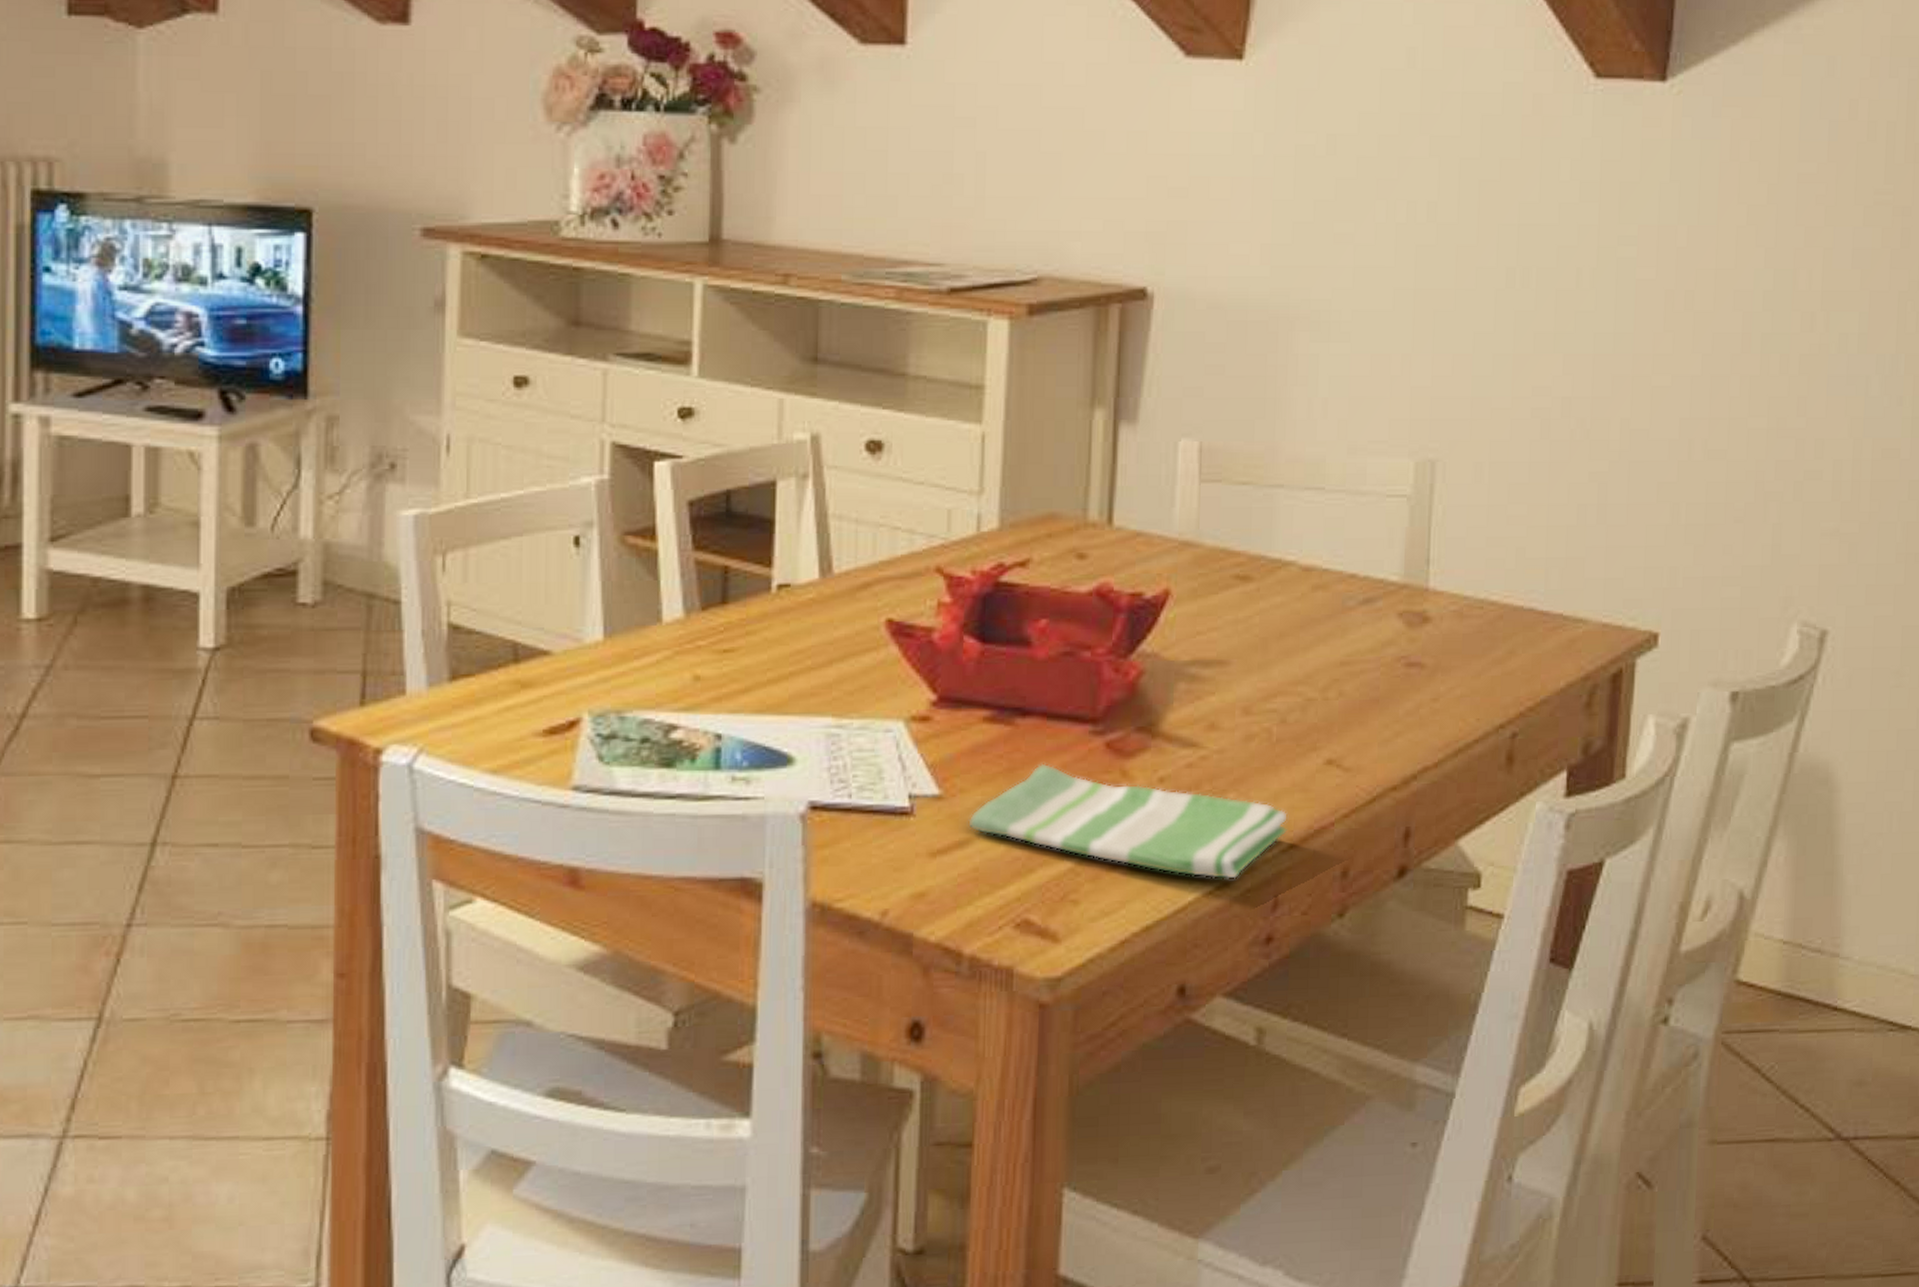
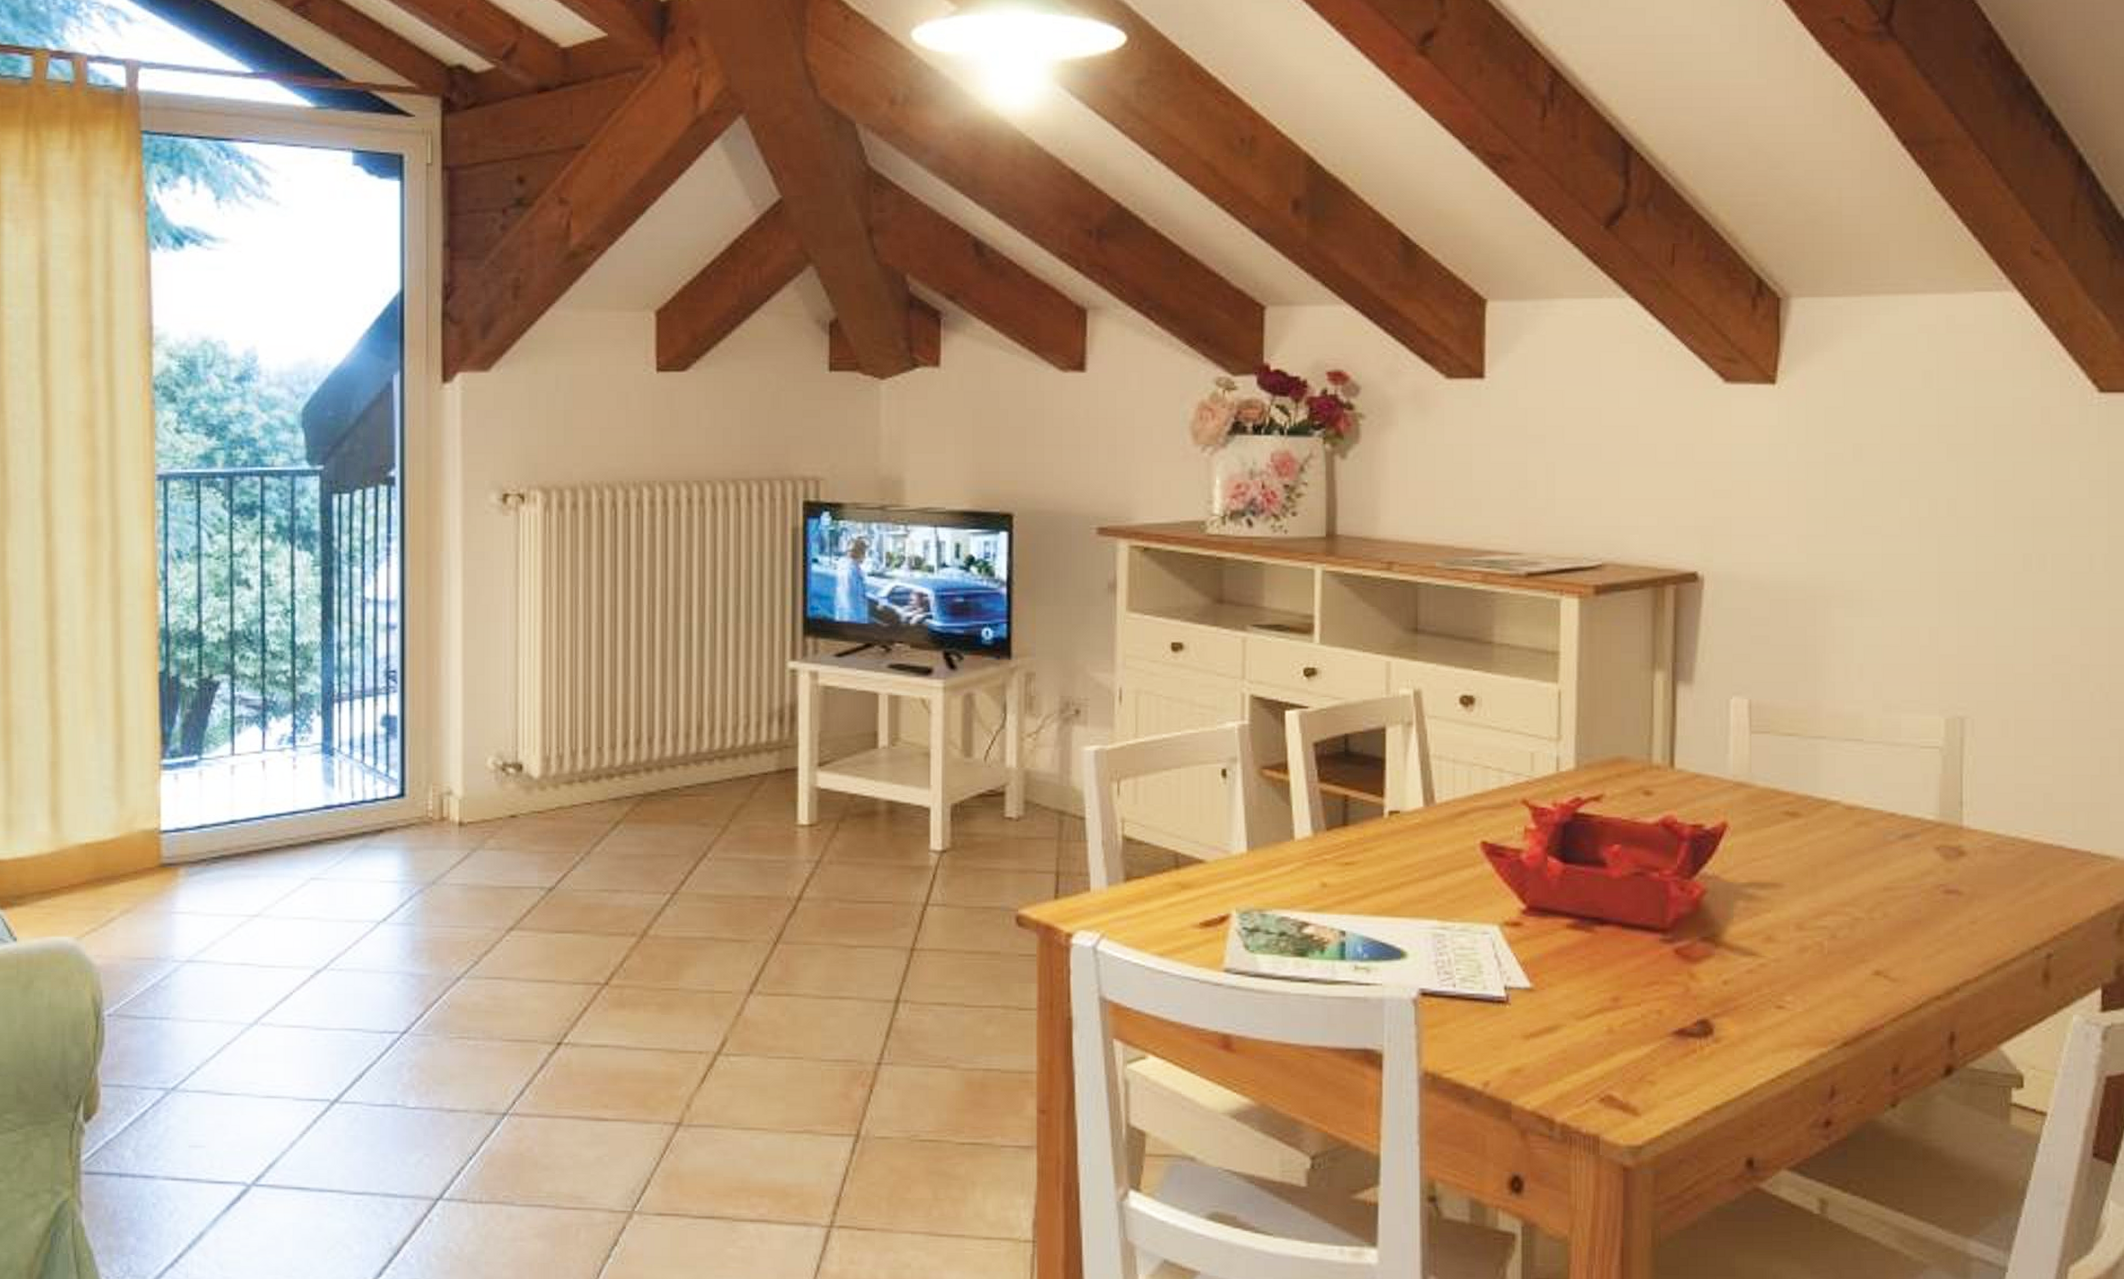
dish towel: present [968,763,1288,880] -> none [1556,964,1842,1070]

